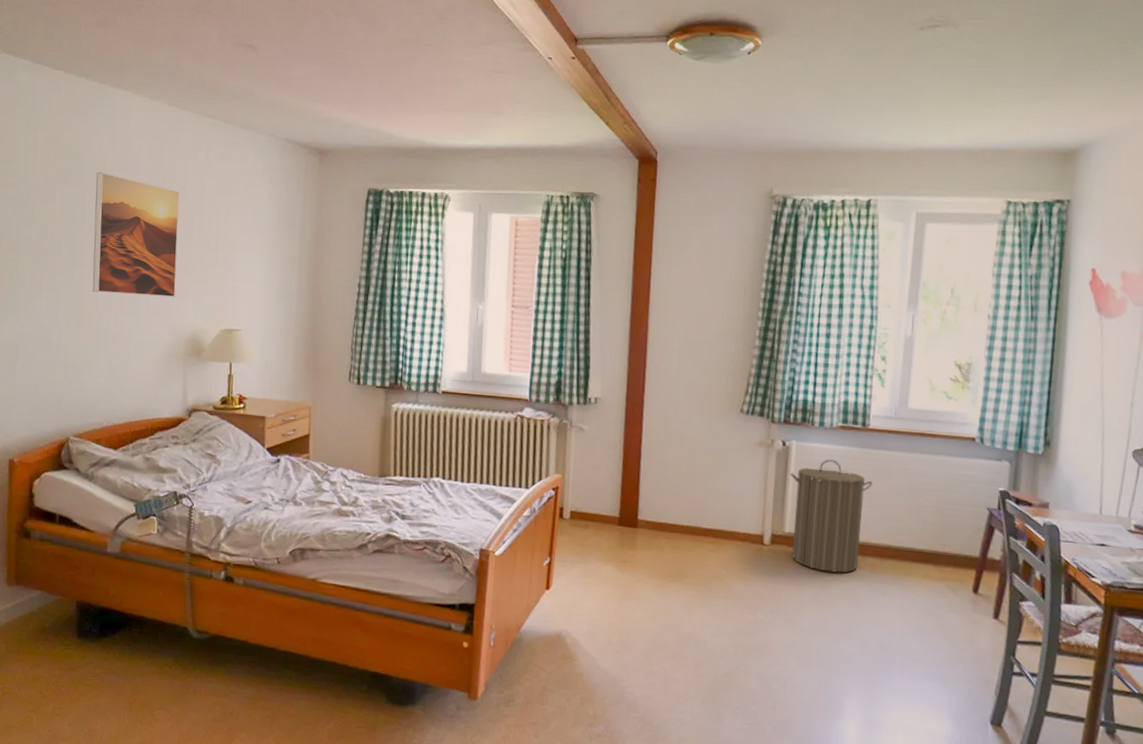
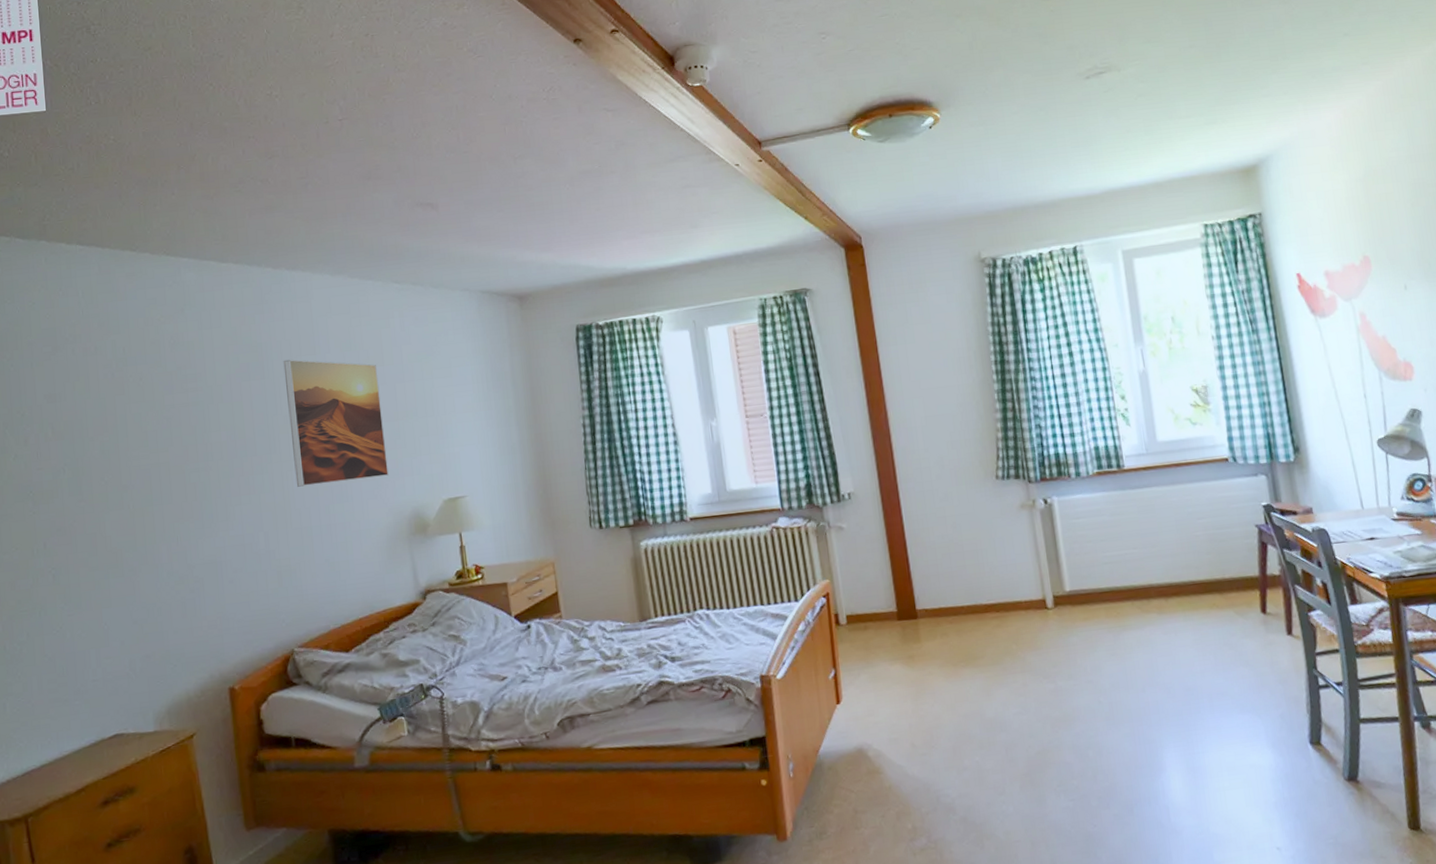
laundry hamper: present [790,459,873,573] -> none [1058,507,1145,624]

